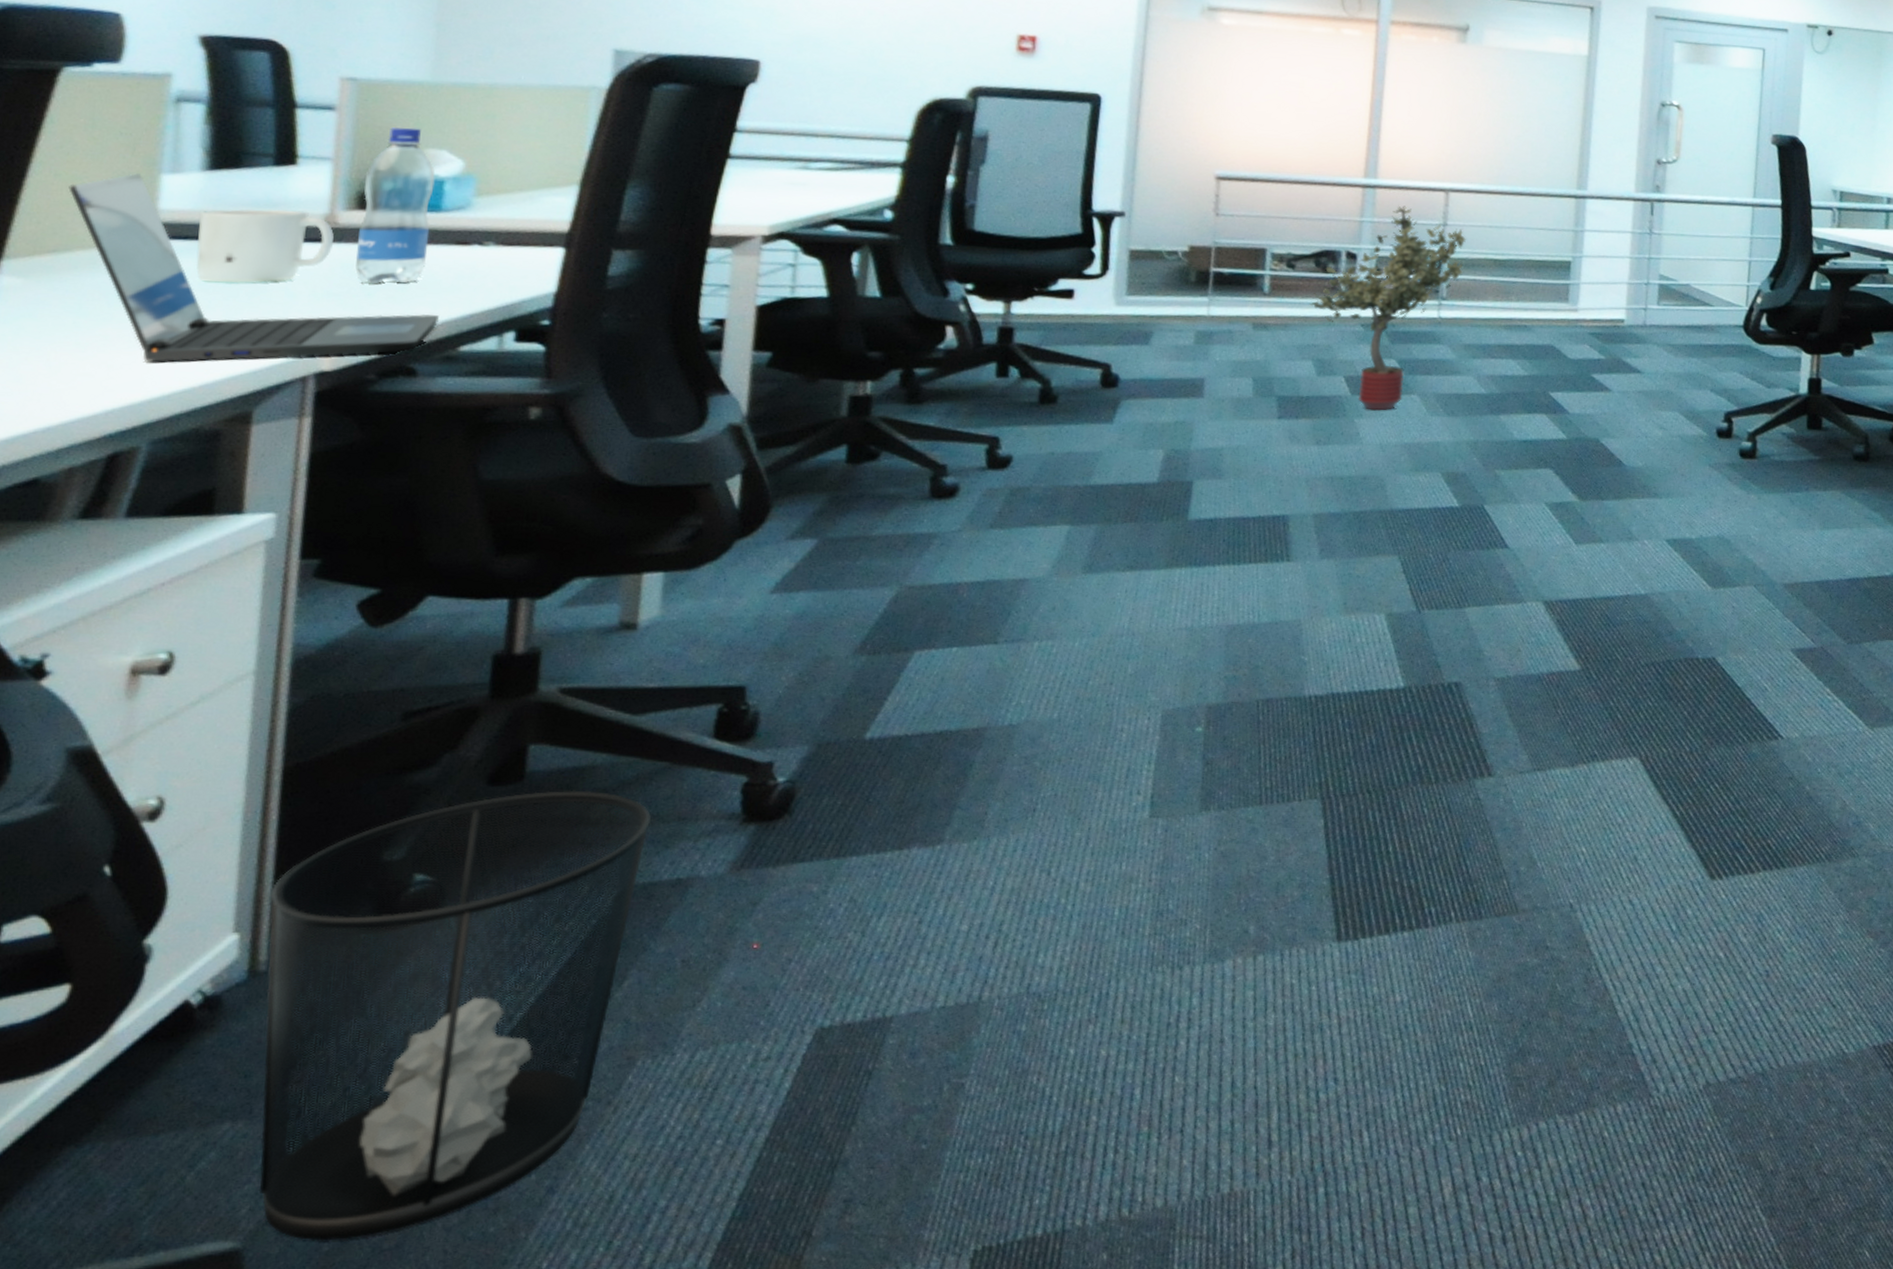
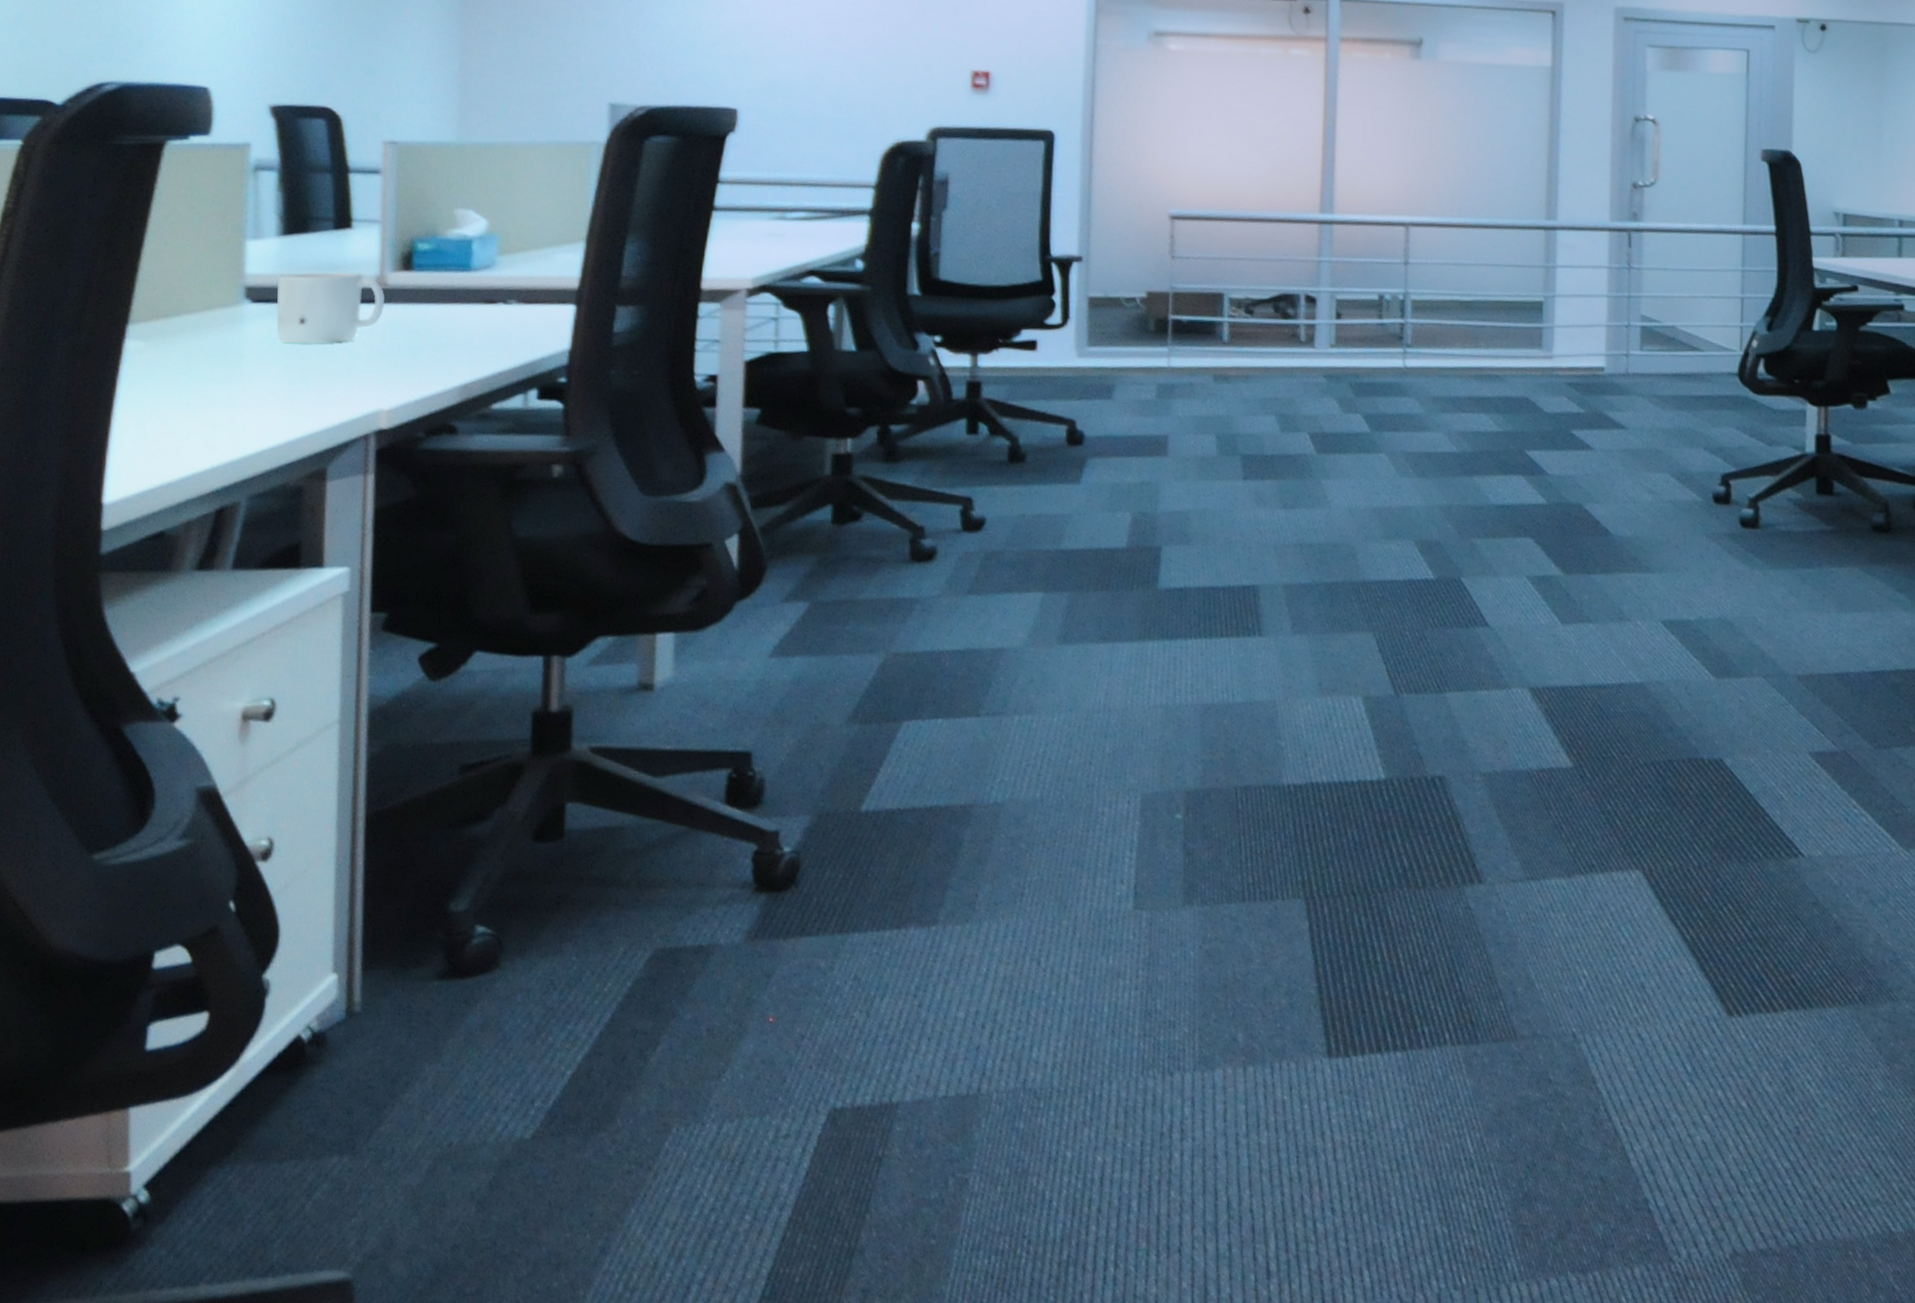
laptop: present [68,173,440,362] -> none [175,240,474,421]
waste bin: present [258,790,651,1241] -> none [360,849,674,1280]
bottle: present [355,127,435,285] -> none [403,188,465,344]
potted tree: present [1309,206,1466,411] -> none [1270,243,1429,471]

